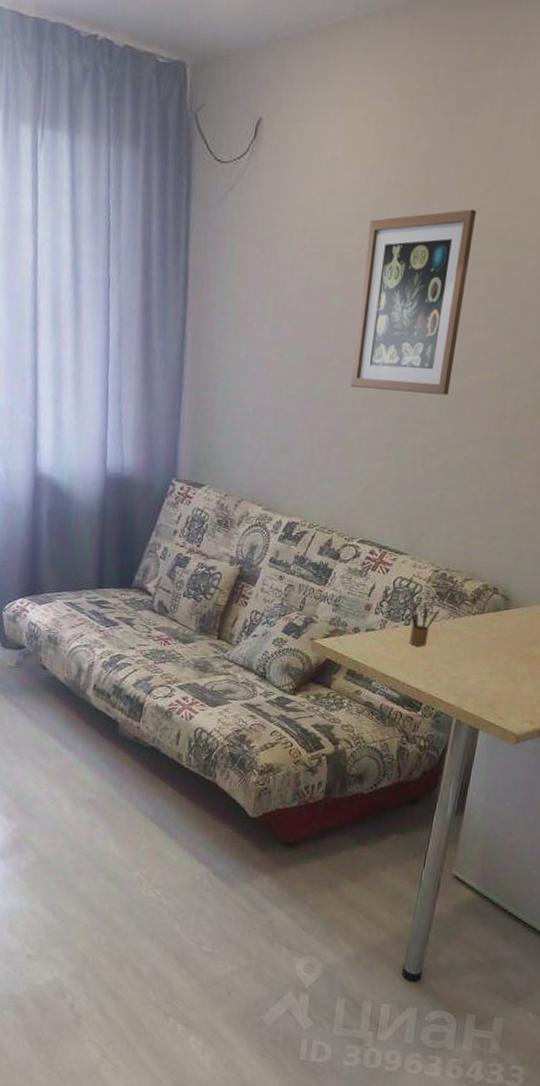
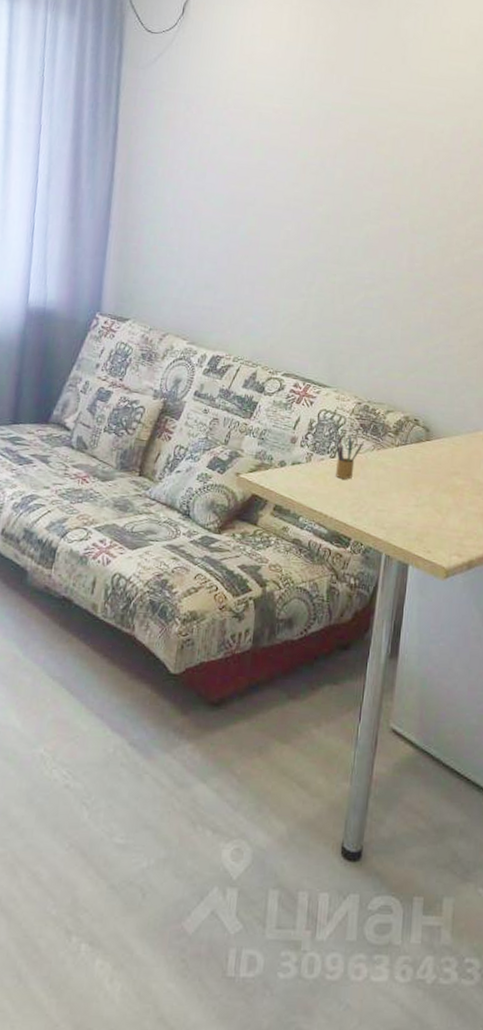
wall art: present [350,209,477,395] -> none [272,82,381,239]

